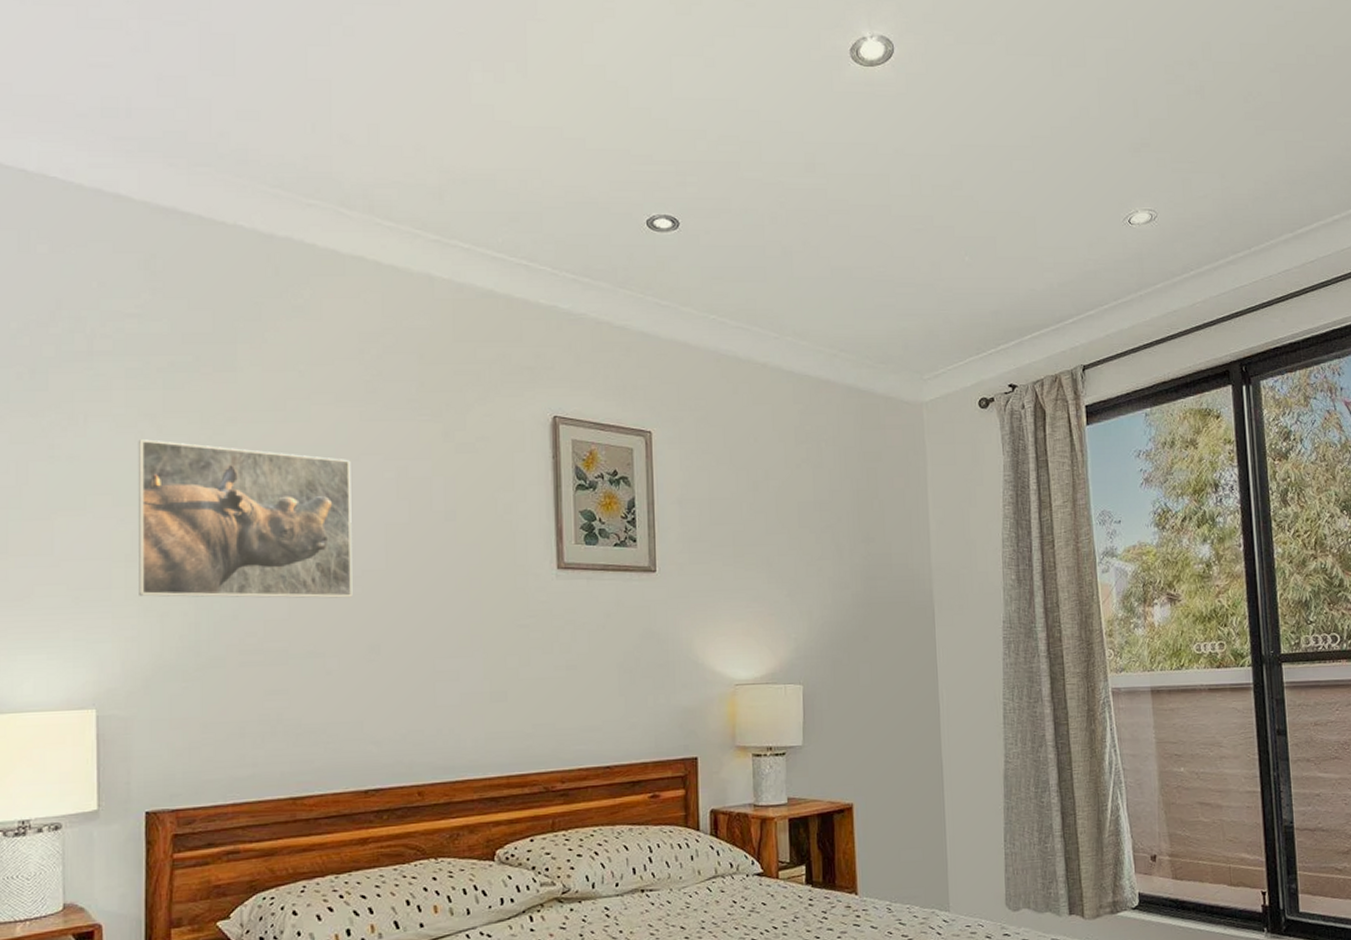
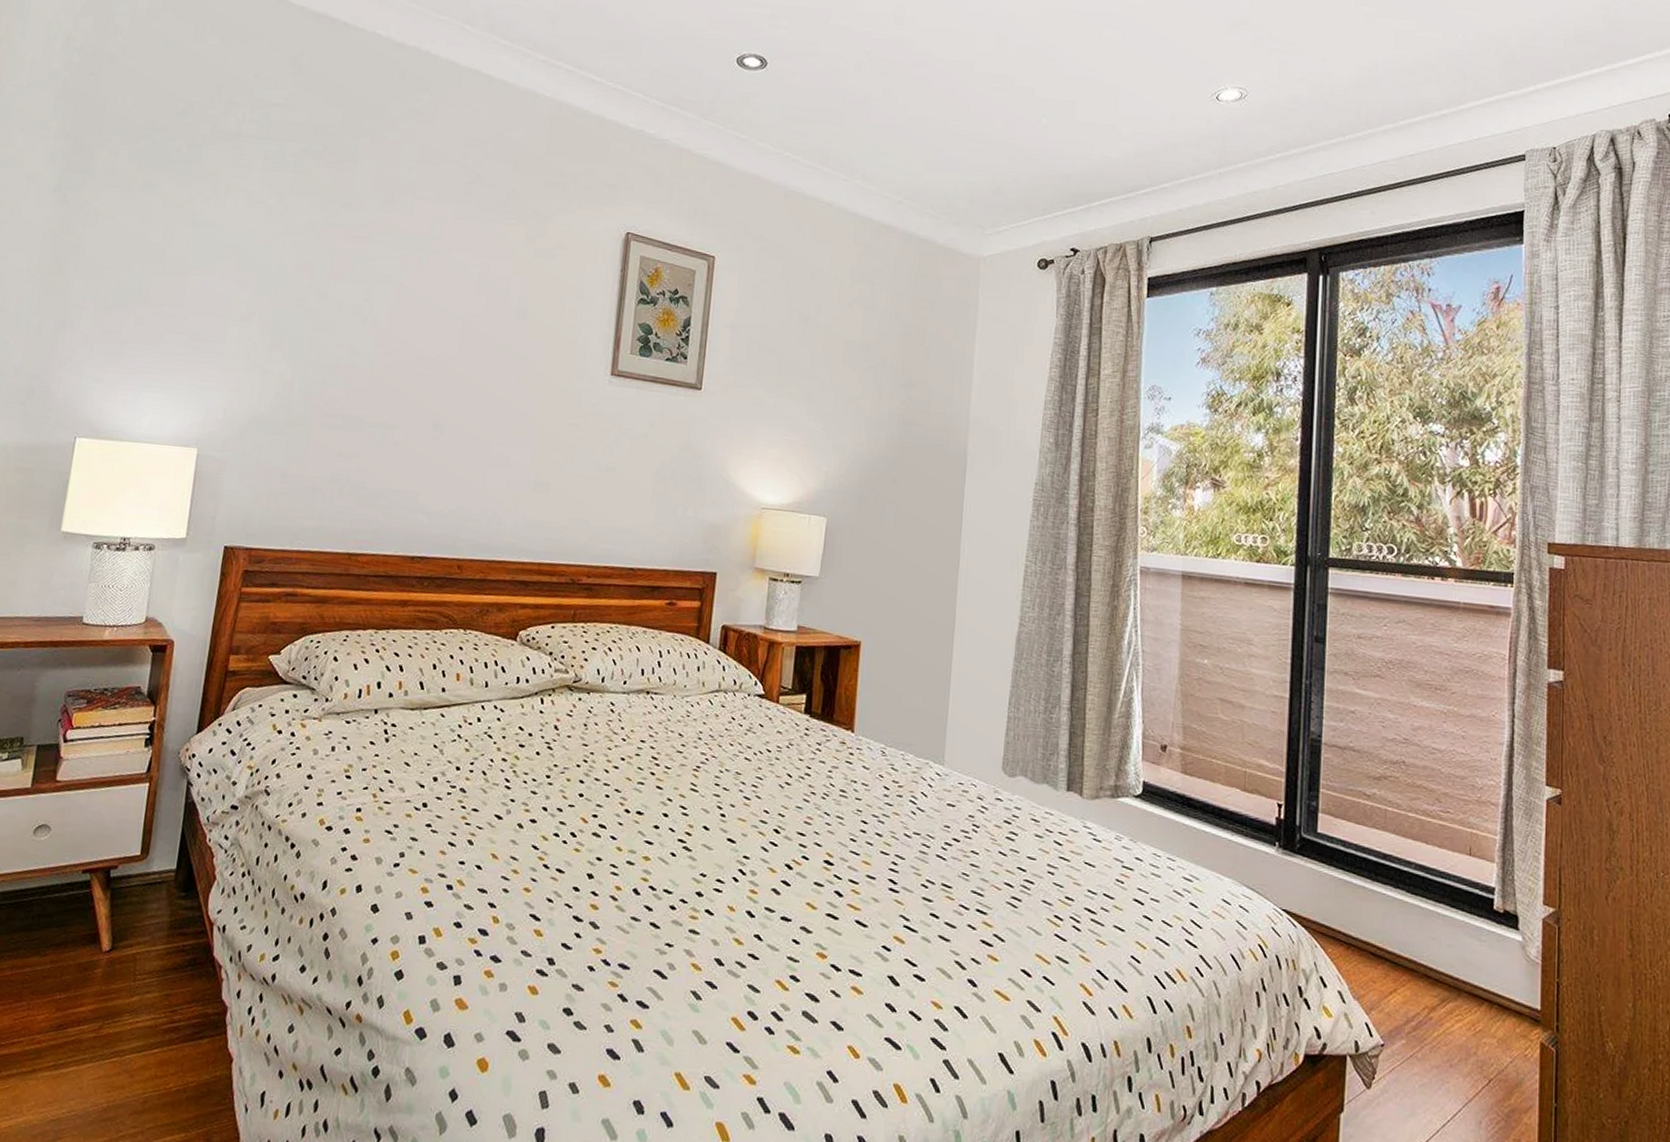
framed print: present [137,439,353,598] -> none [247,214,442,378]

